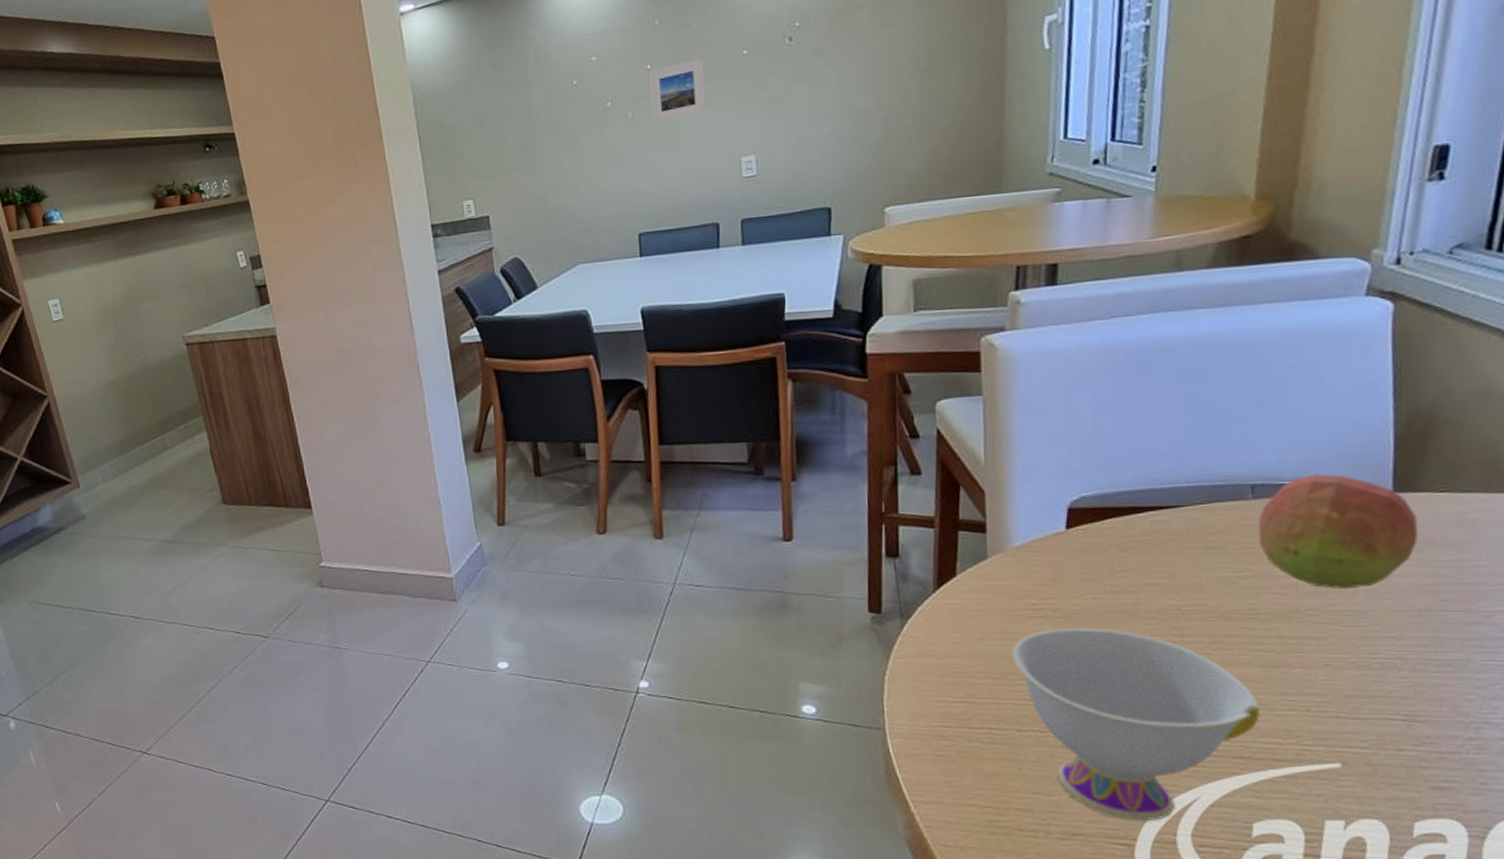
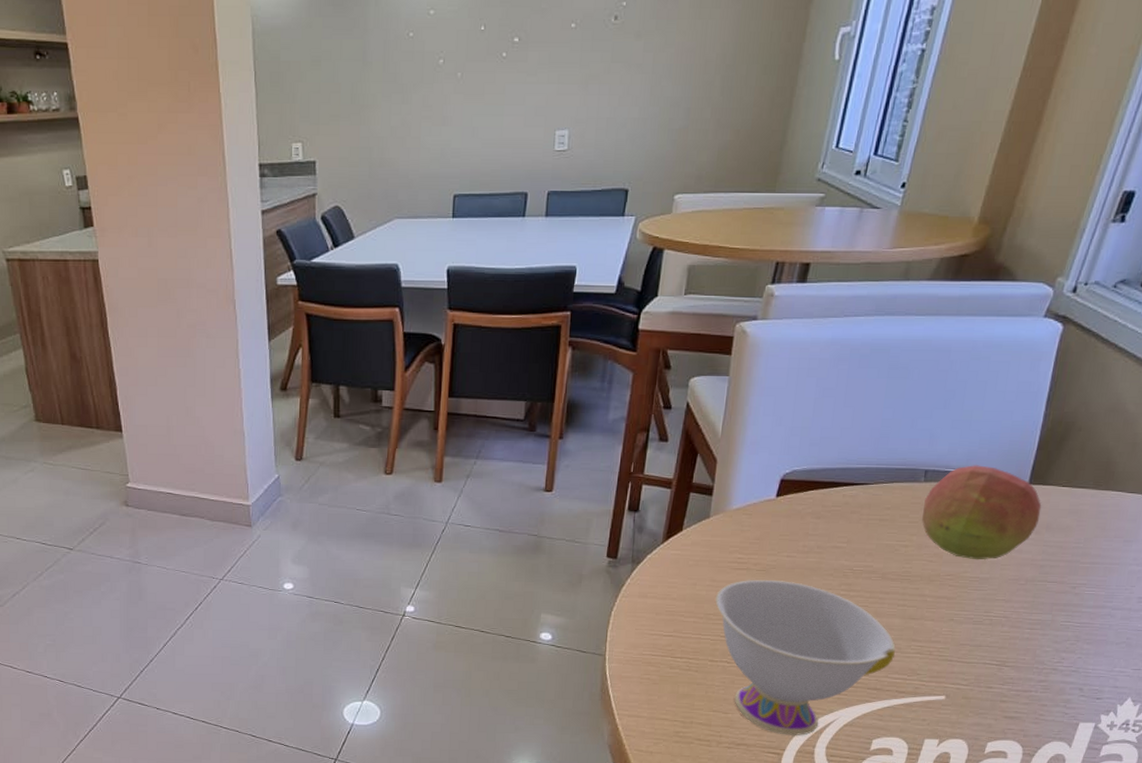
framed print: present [648,58,707,123] -> none [480,26,535,87]

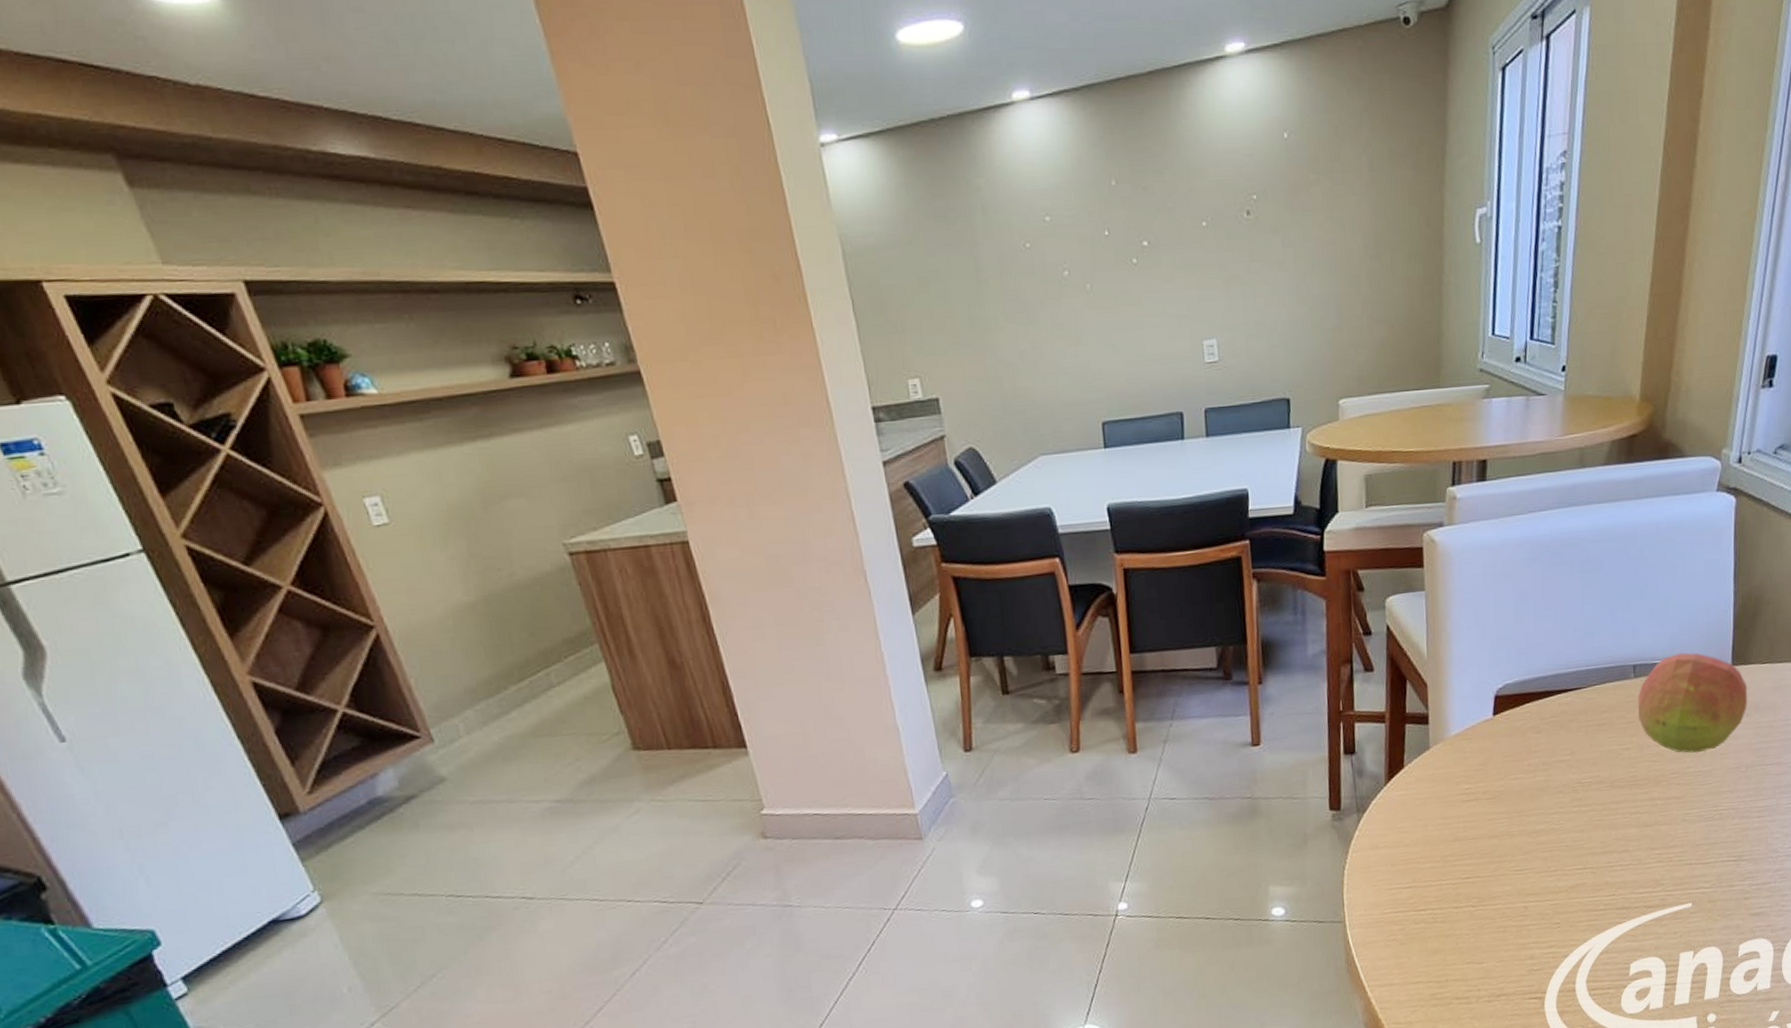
teacup: present [715,579,896,736] -> none [1450,805,1637,976]

